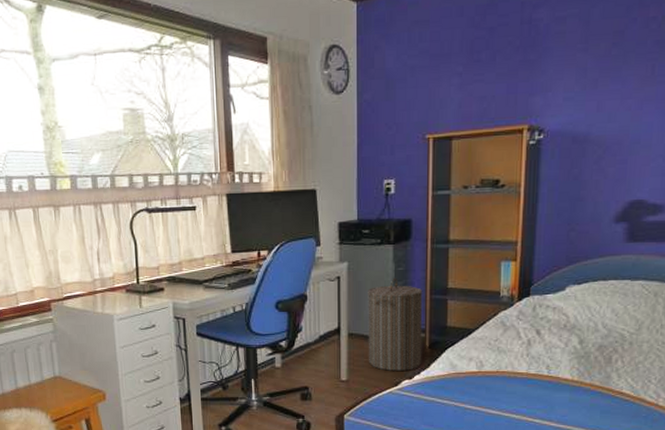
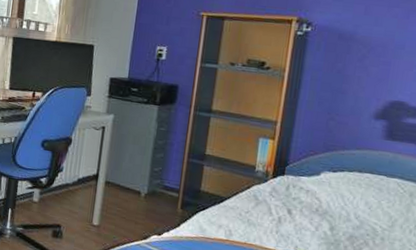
laundry hamper: present [368,277,423,371] -> none [121,136,181,227]

